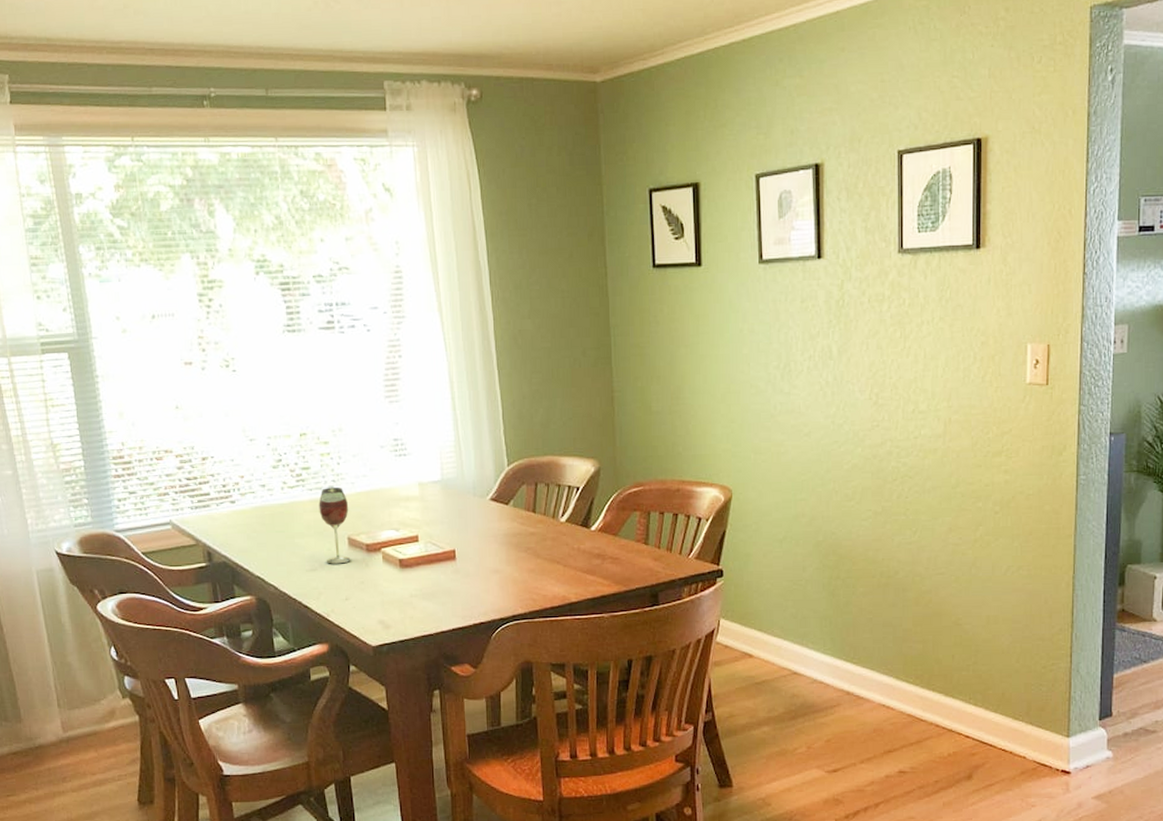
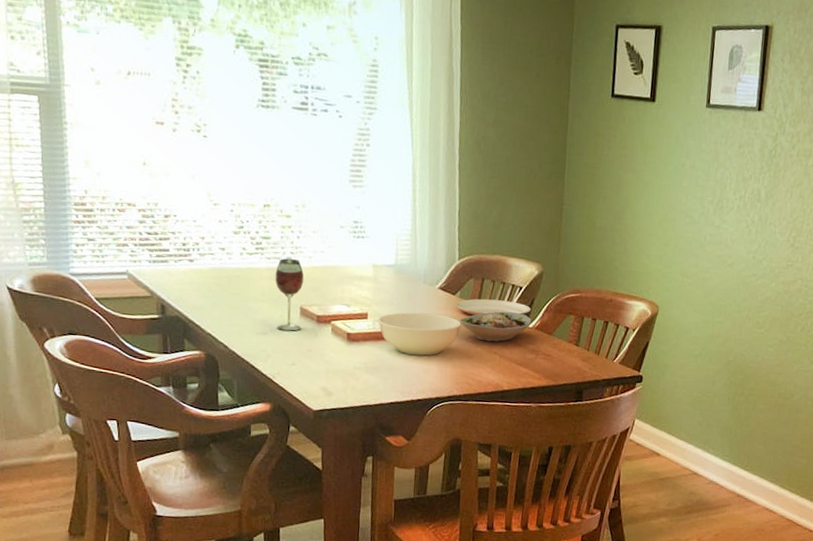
bowl: none [430,528,518,575] -> present [378,312,462,356]
plate: none [509,504,591,525] -> present [455,298,531,316]
salad: none [516,516,594,551] -> present [459,311,532,342]

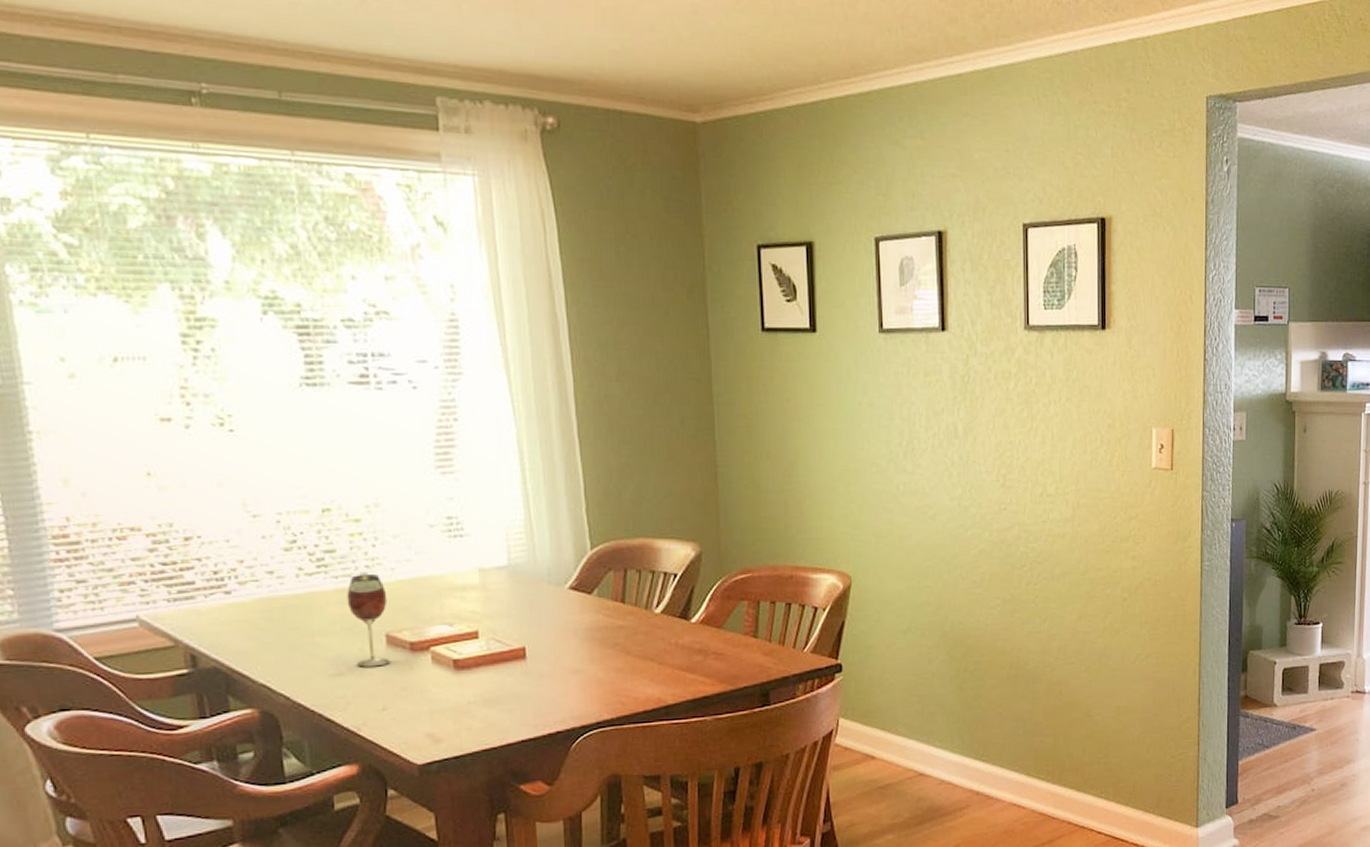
bowl: present [378,312,462,356] -> none [493,621,604,676]
plate: present [455,298,531,316] -> none [593,593,691,617]
salad: present [459,311,532,342] -> none [601,606,694,647]

